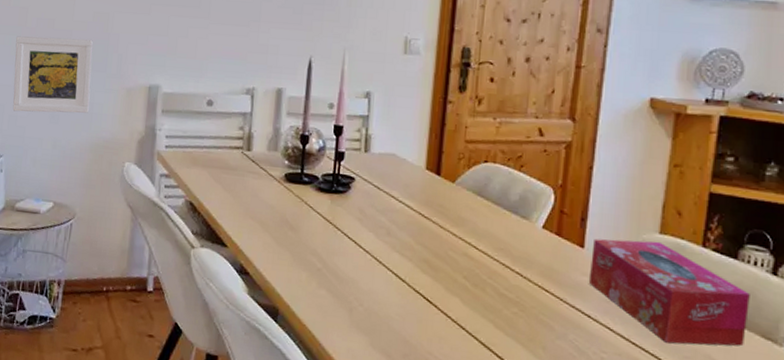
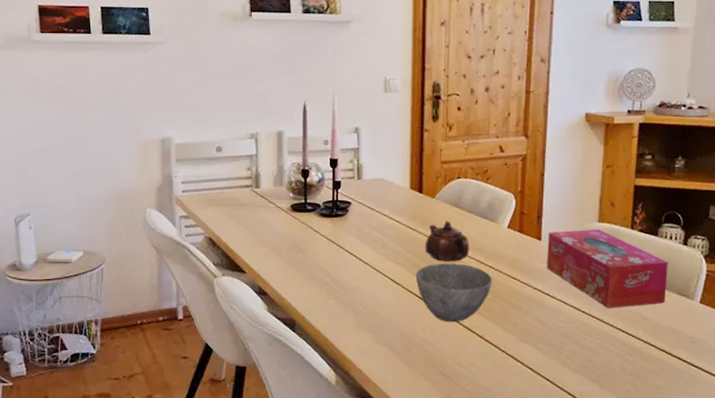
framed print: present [12,36,93,113] -> none [31,102,109,173]
bowl: none [424,261,519,336] -> present [415,263,492,323]
teapot: none [438,211,494,262] -> present [425,221,470,262]

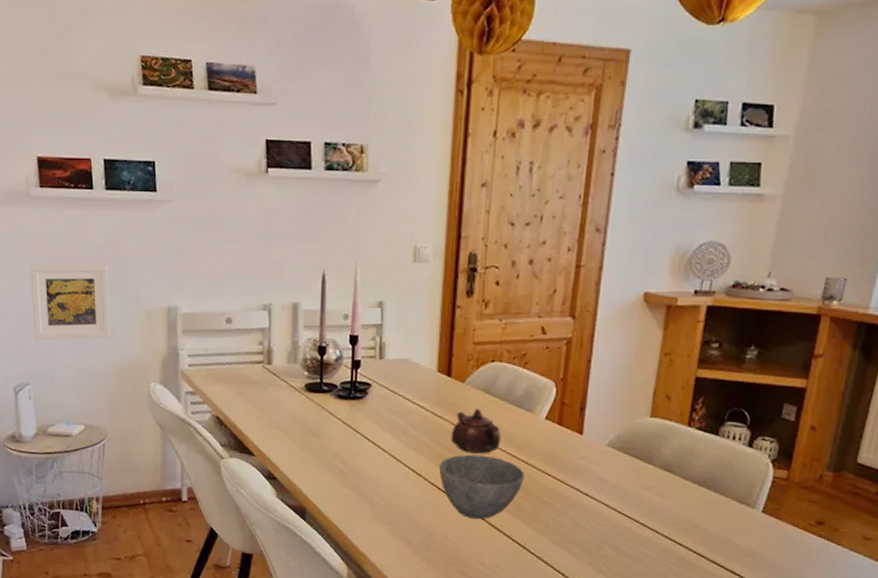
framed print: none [31,102,109,173] -> present [30,264,111,340]
tissue box: present [546,228,668,308] -> none [586,424,728,513]

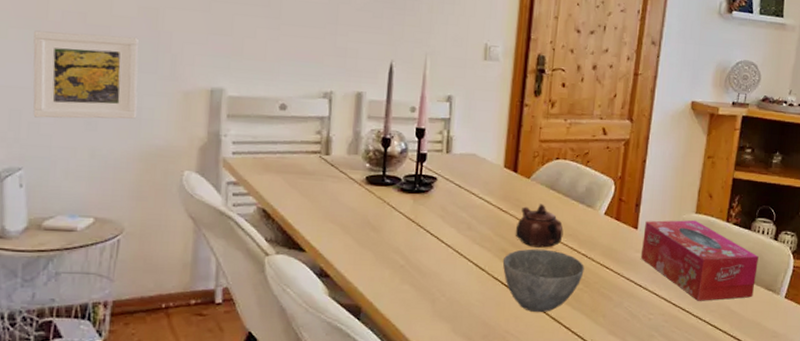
tissue box: none [586,424,728,513] -> present [640,220,759,301]

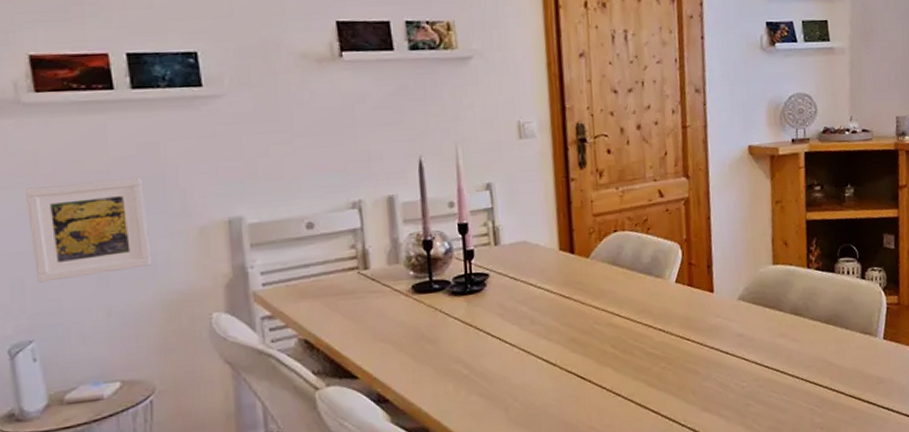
bowl: present [502,249,584,313] -> none [574,330,664,402]
teapot: present [515,203,564,248] -> none [582,282,635,332]
tissue box: present [640,220,759,301] -> none [720,271,849,359]

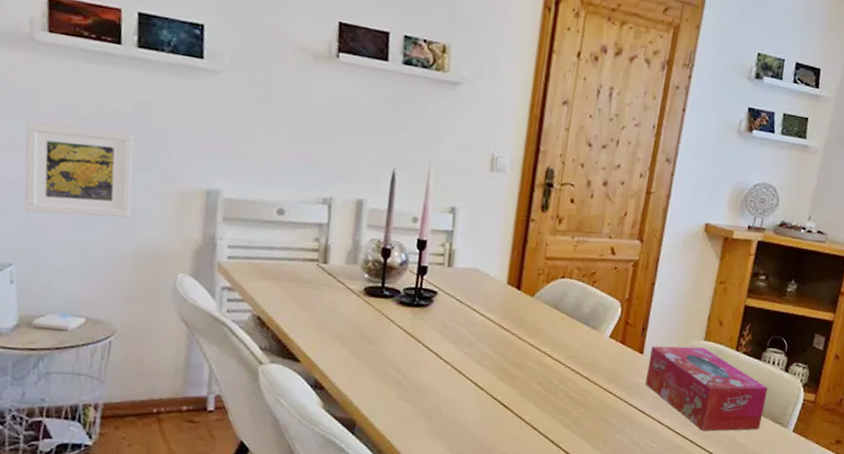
tissue box: none [720,271,849,359] -> present [644,346,768,431]

